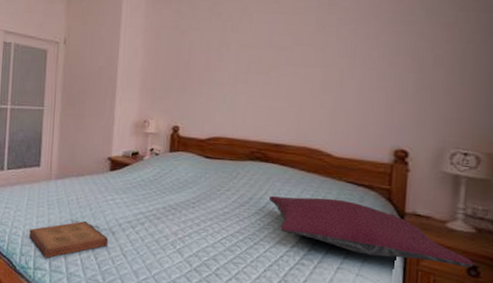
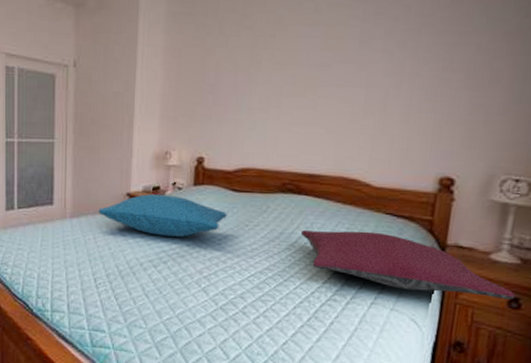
book: present [29,220,109,258] -> none [45,260,129,300]
pillow: none [81,159,200,200] -> present [98,194,227,237]

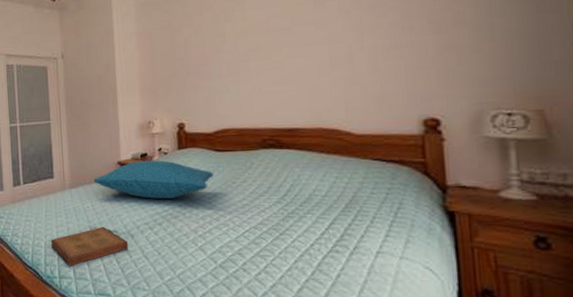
book: none [45,260,129,300] -> present [51,226,129,266]
pillow: present [300,230,516,299] -> none [289,178,541,239]

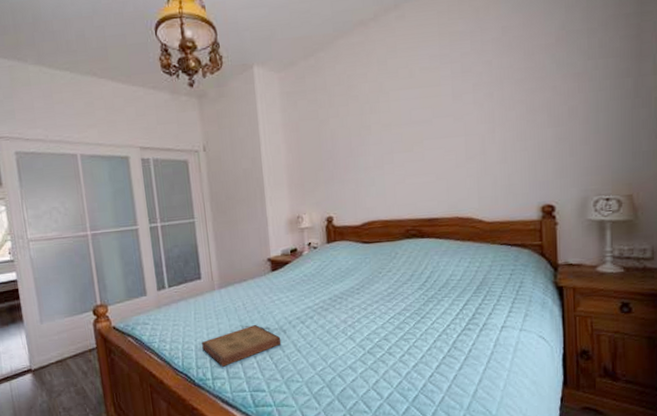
pillow: present [93,160,213,199] -> none [243,255,361,294]

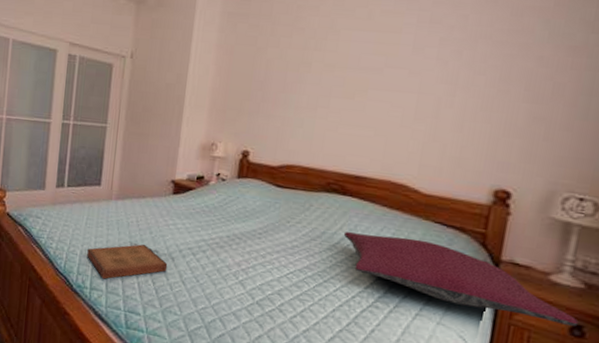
pillow: none [429,262,625,311] -> present [343,232,579,326]

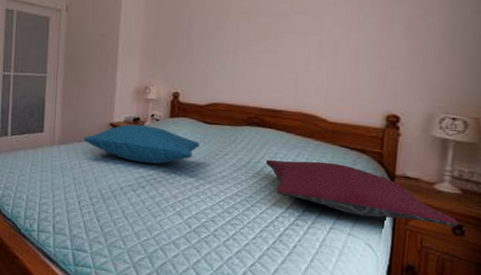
book: present [87,244,168,279] -> none [33,184,111,221]
pillow: none [143,182,269,228] -> present [84,124,200,164]

